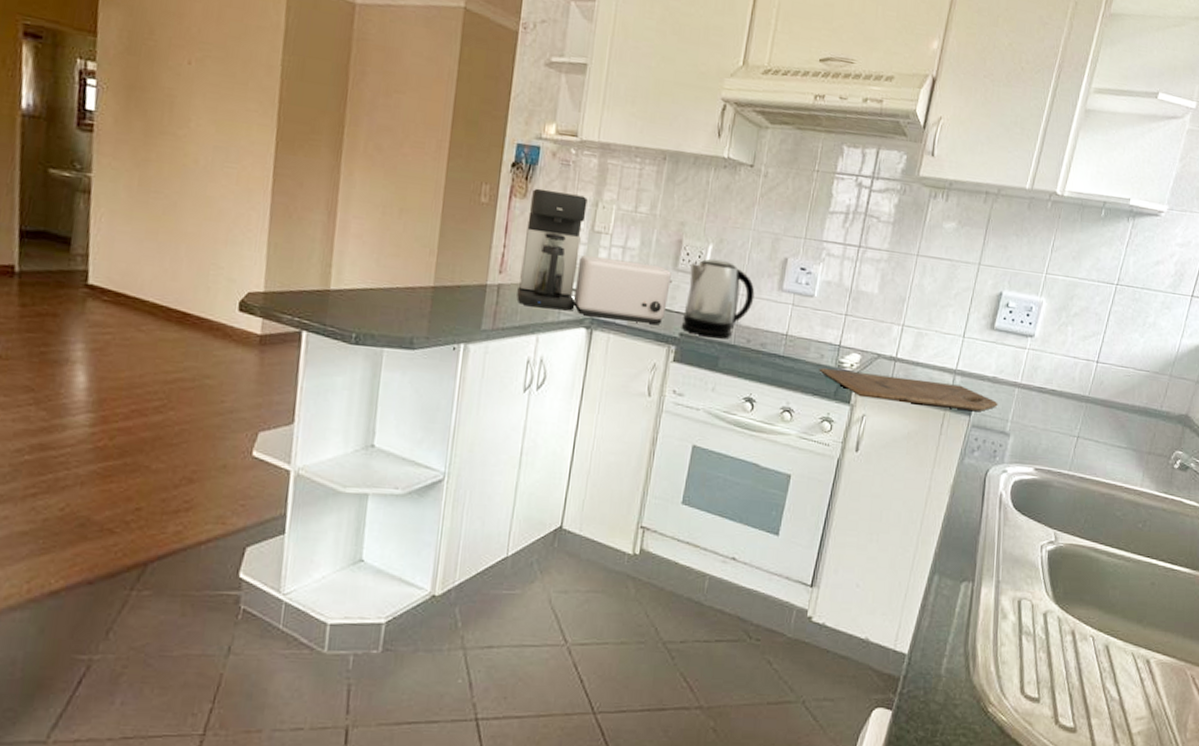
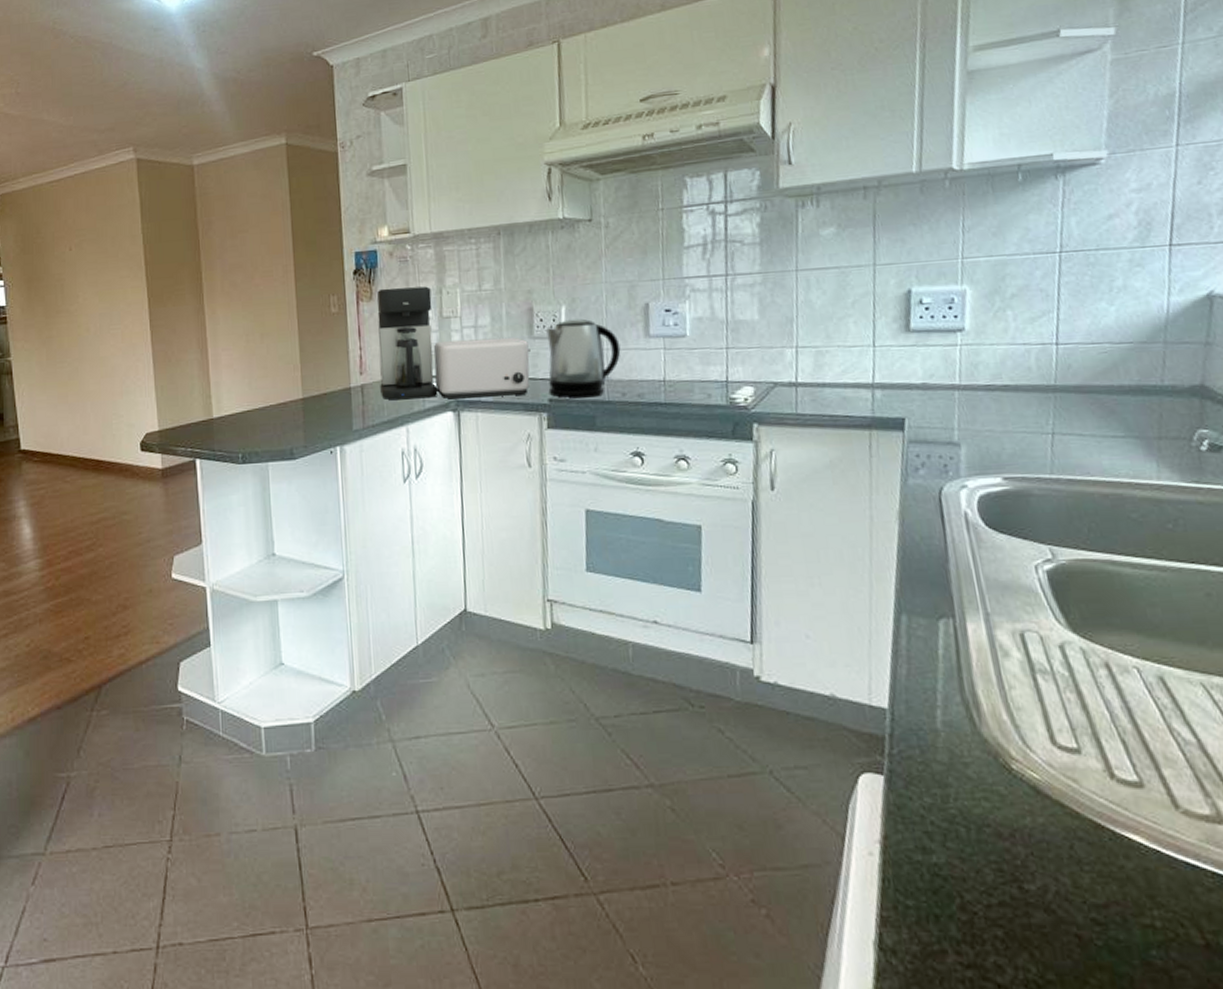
cutting board: present [819,367,998,411] -> none [708,399,937,432]

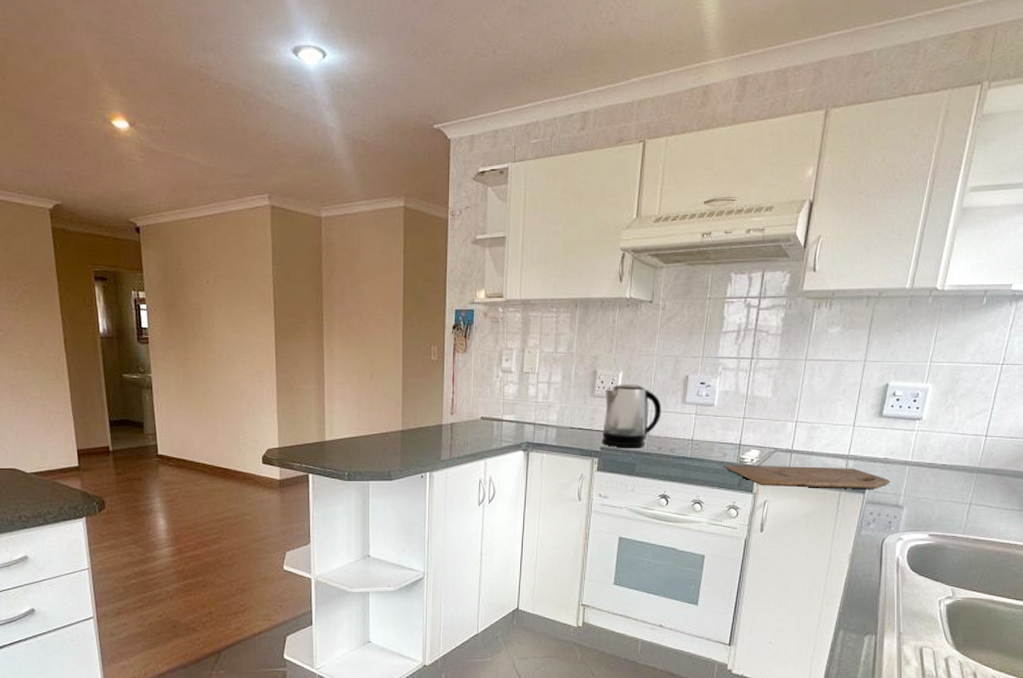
coffee maker: present [377,286,438,401] -> none [466,343,516,439]
toaster: present [434,337,531,400] -> none [512,393,591,443]
cutting board: none [708,399,937,432] -> present [723,464,890,489]

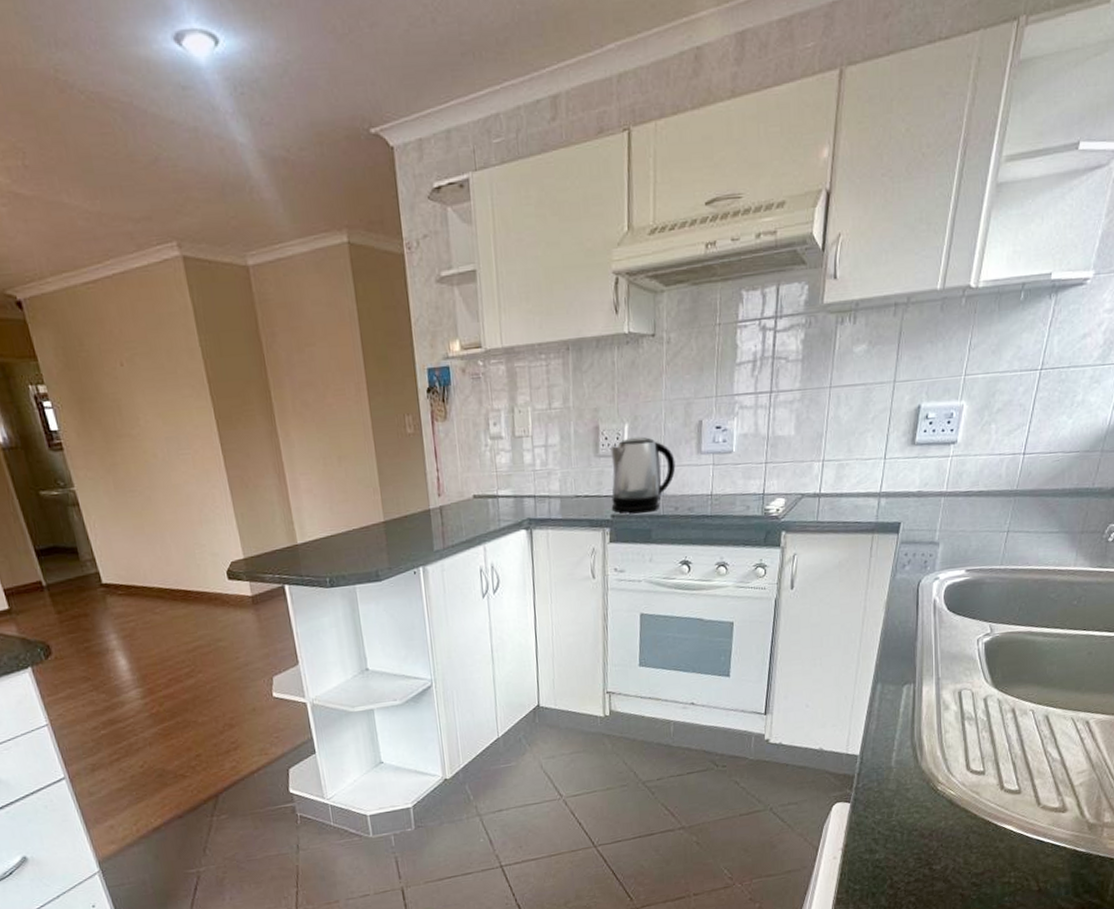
cutting board: present [723,464,890,489] -> none [746,506,925,539]

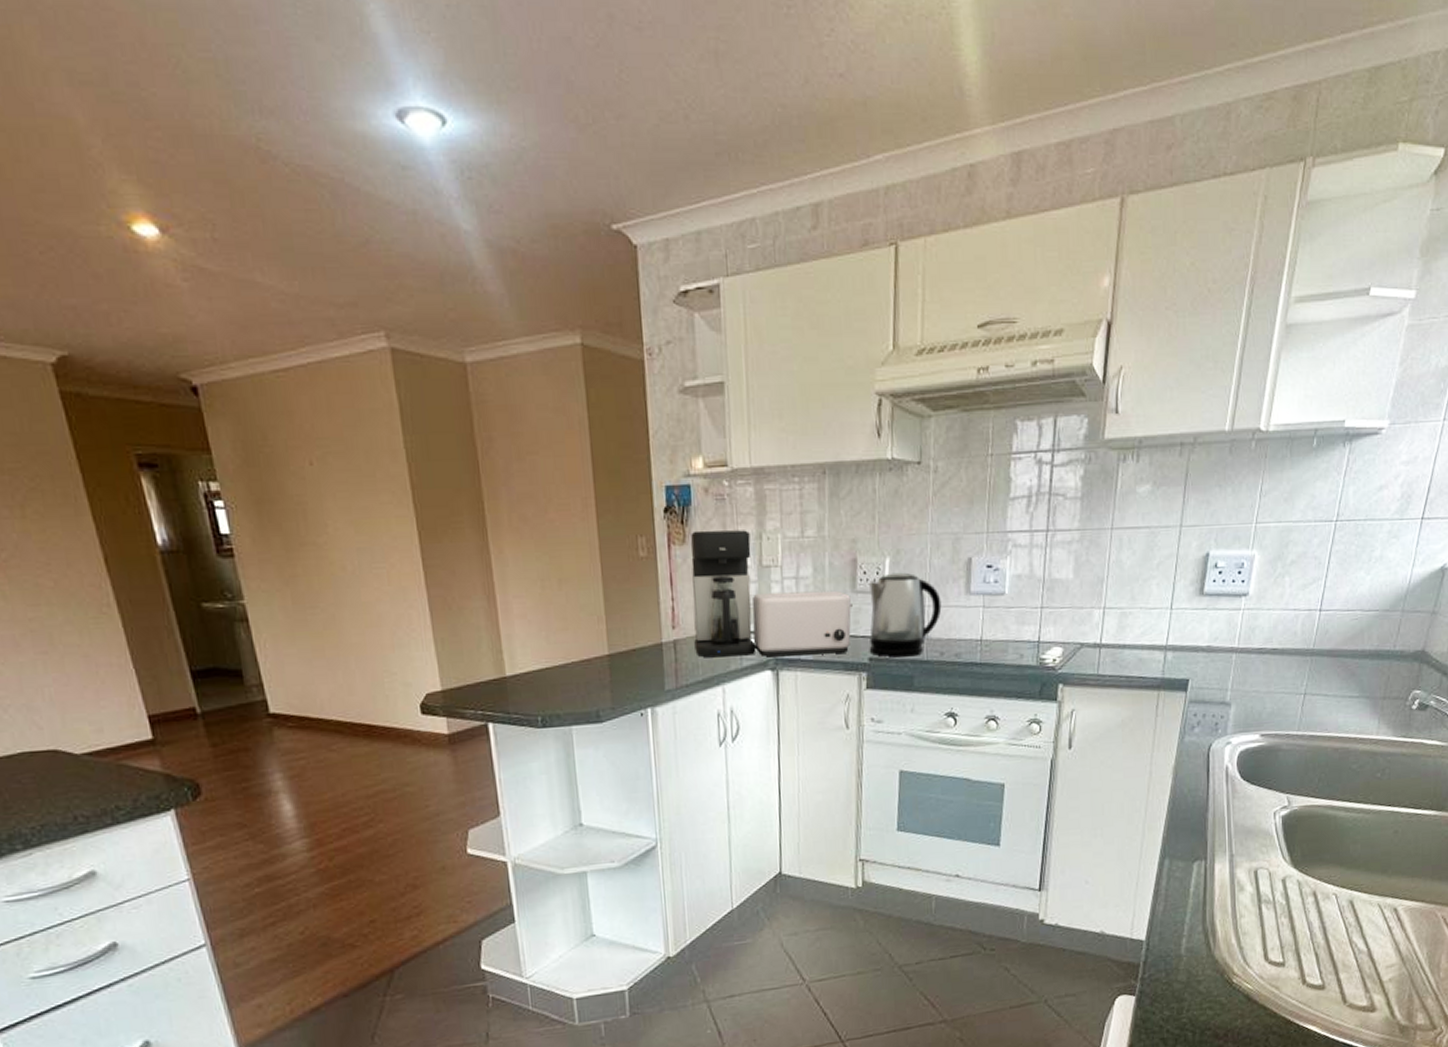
coffee maker: none [451,405,512,521] -> present [691,530,756,658]
toaster: none [507,455,596,518] -> present [752,590,853,657]

